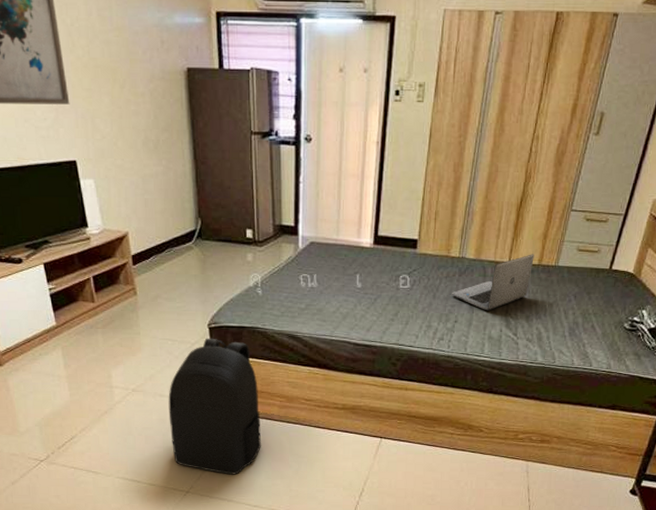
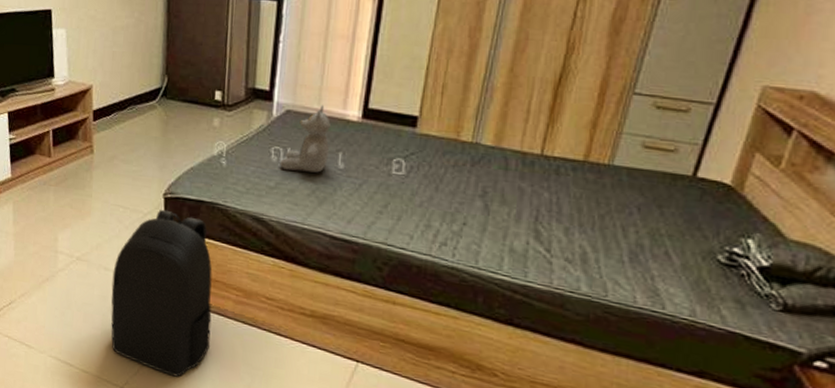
teddy bear: none [308,236,348,293] -> present [280,105,331,173]
laptop: present [451,254,534,311] -> none [459,146,578,216]

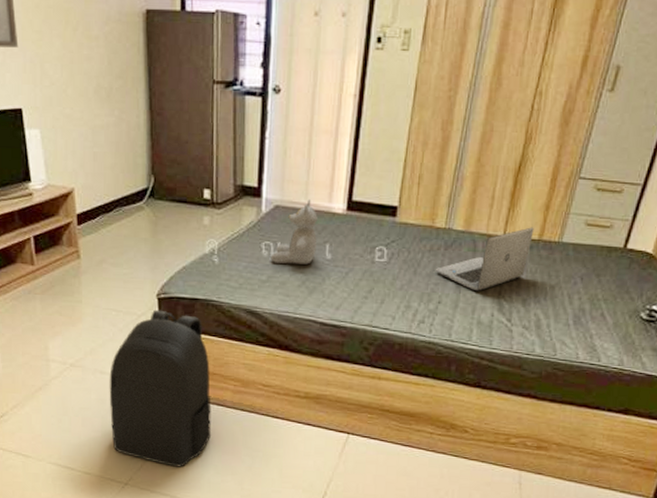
laptop: none [459,146,578,216] -> present [435,227,534,292]

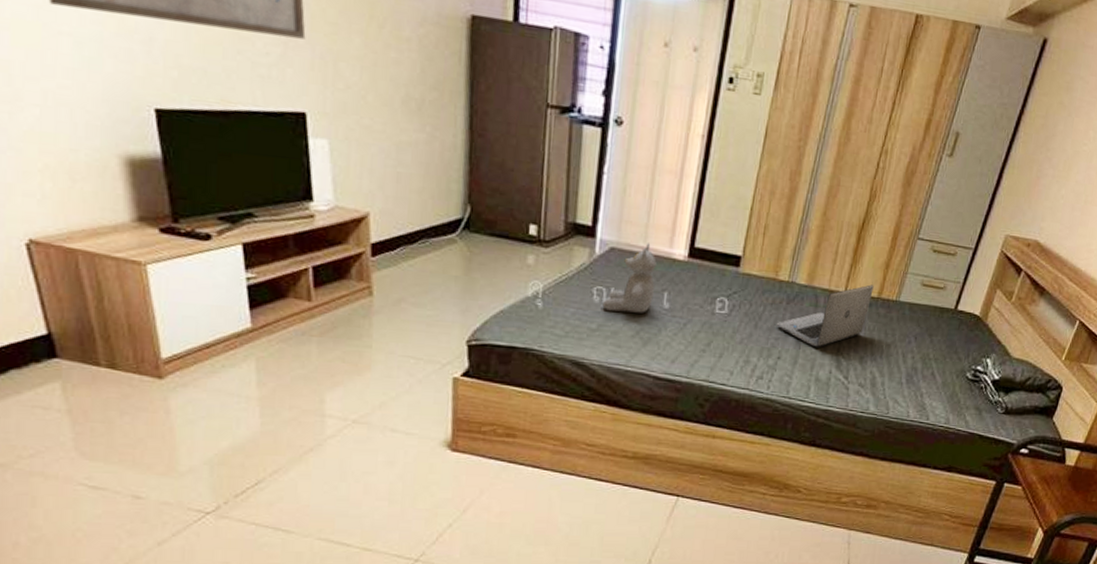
backpack: present [109,309,211,467] -> none [400,358,526,539]

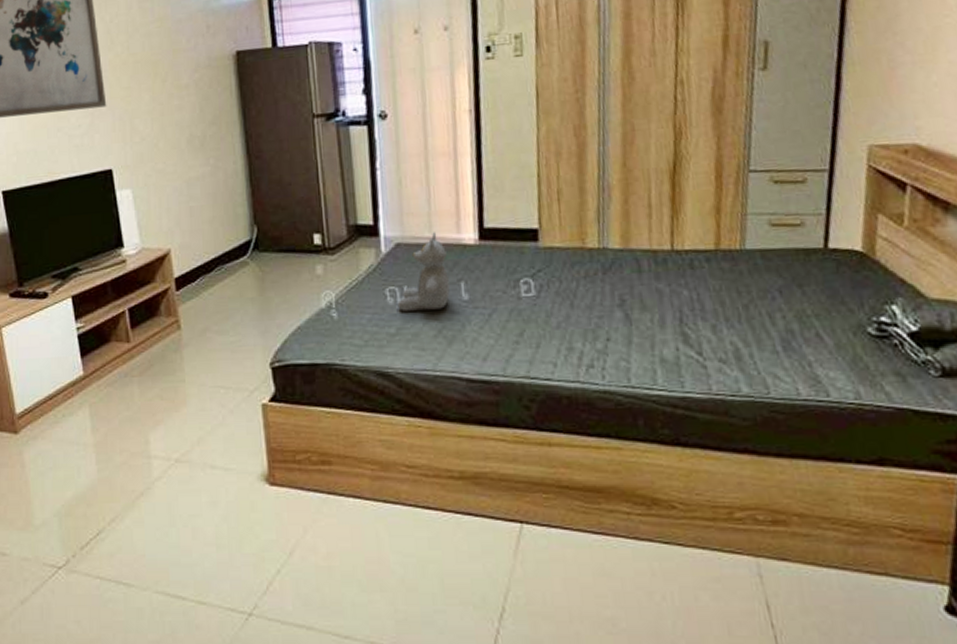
laptop: present [776,284,874,348] -> none [595,235,708,322]

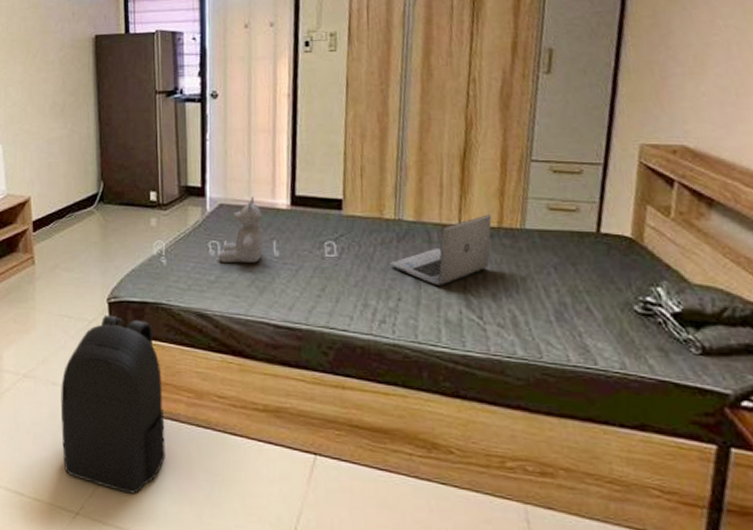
backpack: none [221,381,349,586] -> present [60,314,165,494]
laptop: none [595,235,708,322] -> present [390,214,492,287]

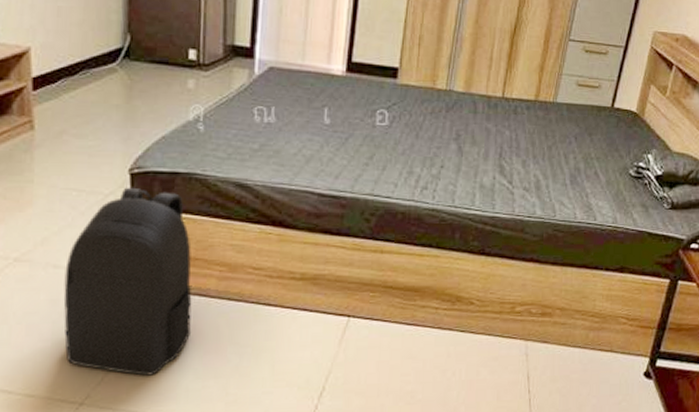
teddy bear: present [218,196,263,263] -> none [264,60,315,130]
laptop: present [390,214,492,287] -> none [437,88,530,155]

